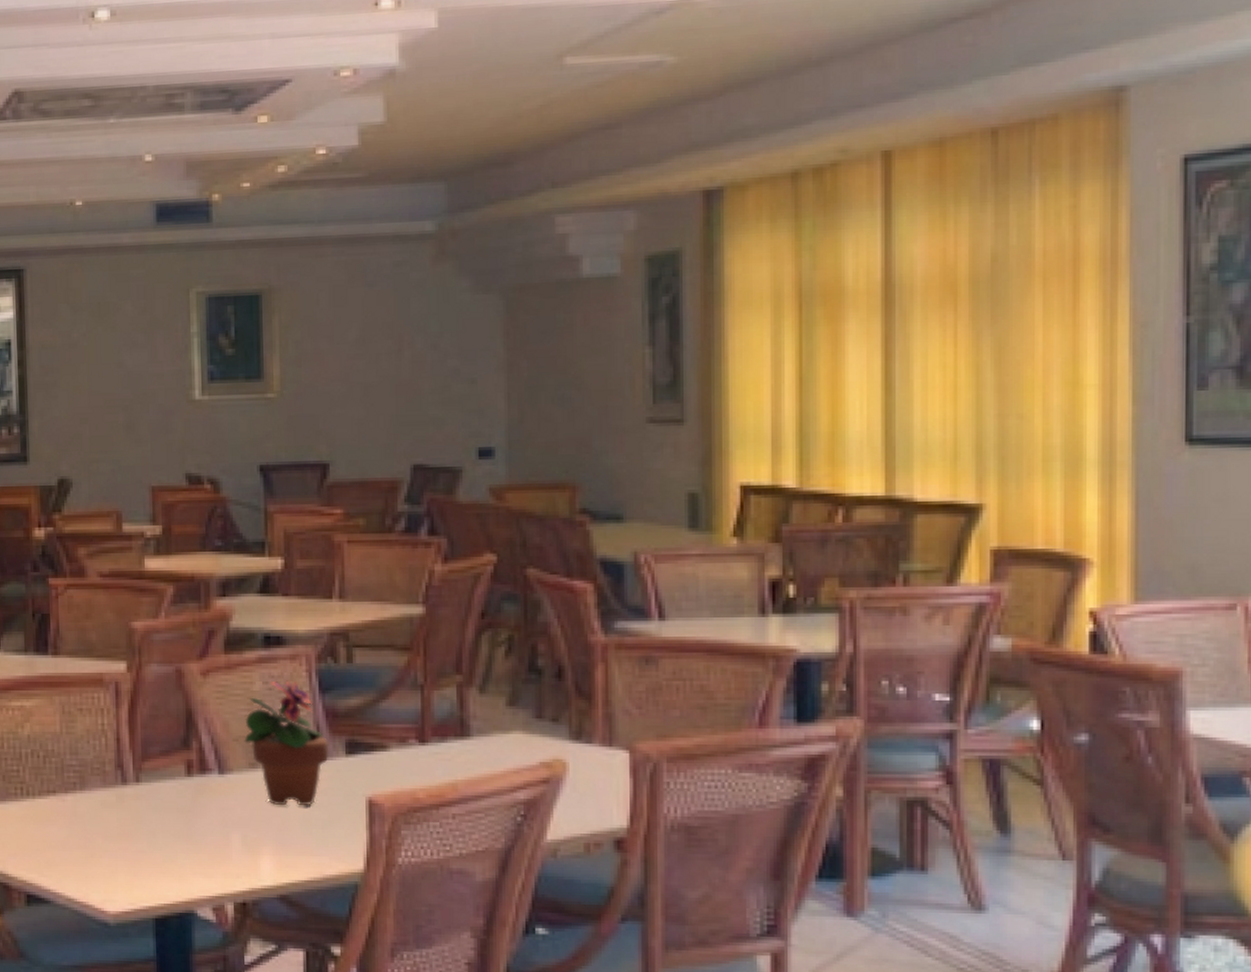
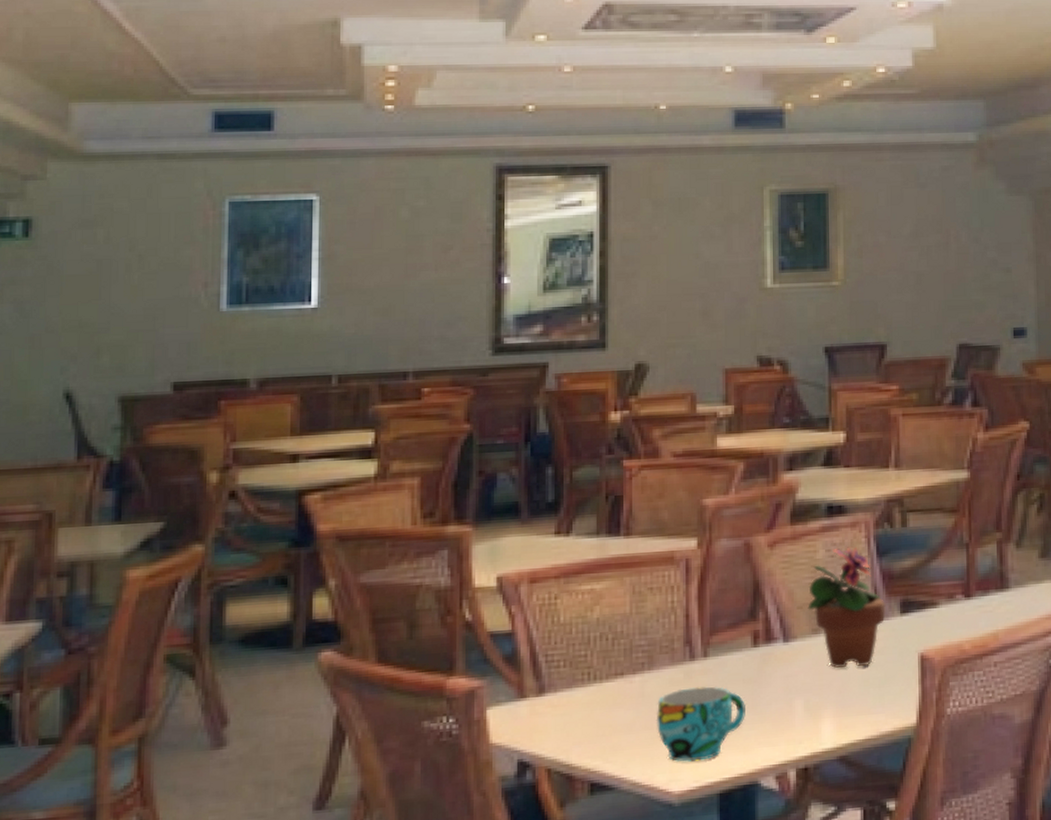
cup: none [89,811,180,884] -> present [656,686,745,762]

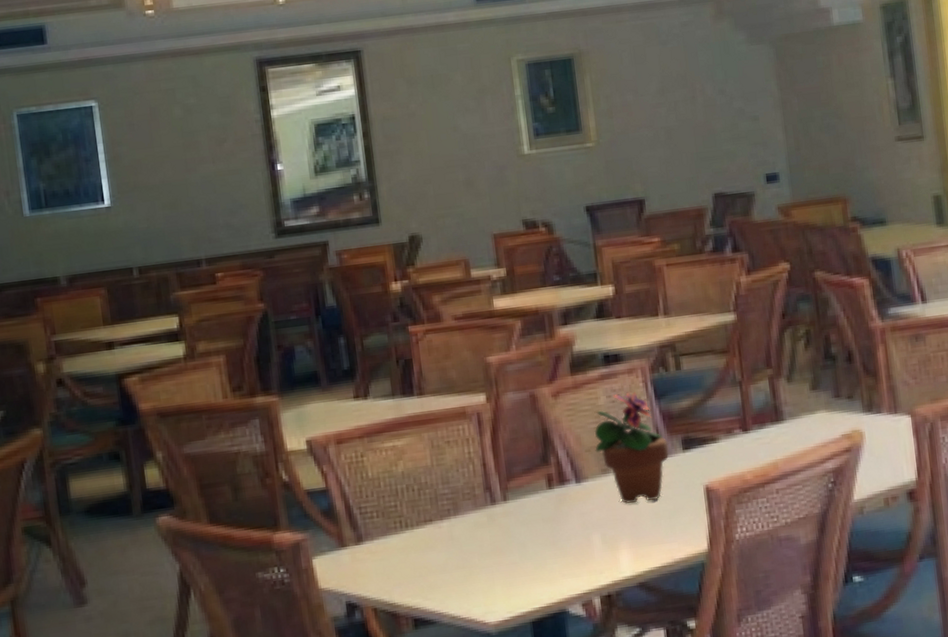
cup: present [656,686,745,762] -> none [466,527,548,596]

